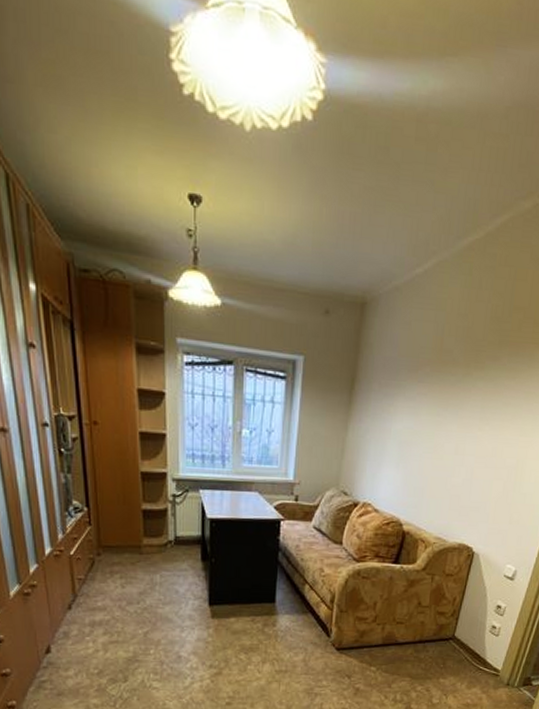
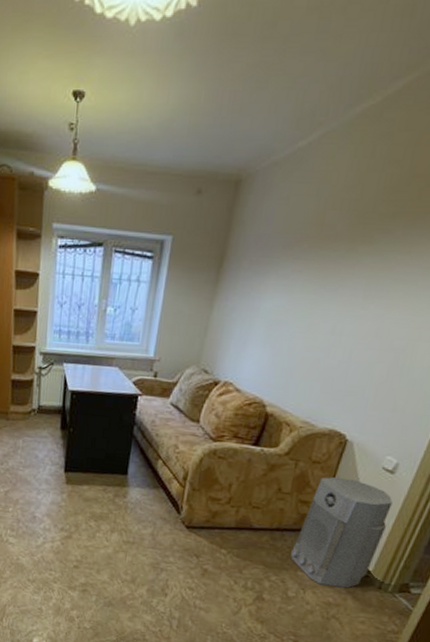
air purifier: none [432,588,514,689] -> present [290,477,393,588]

